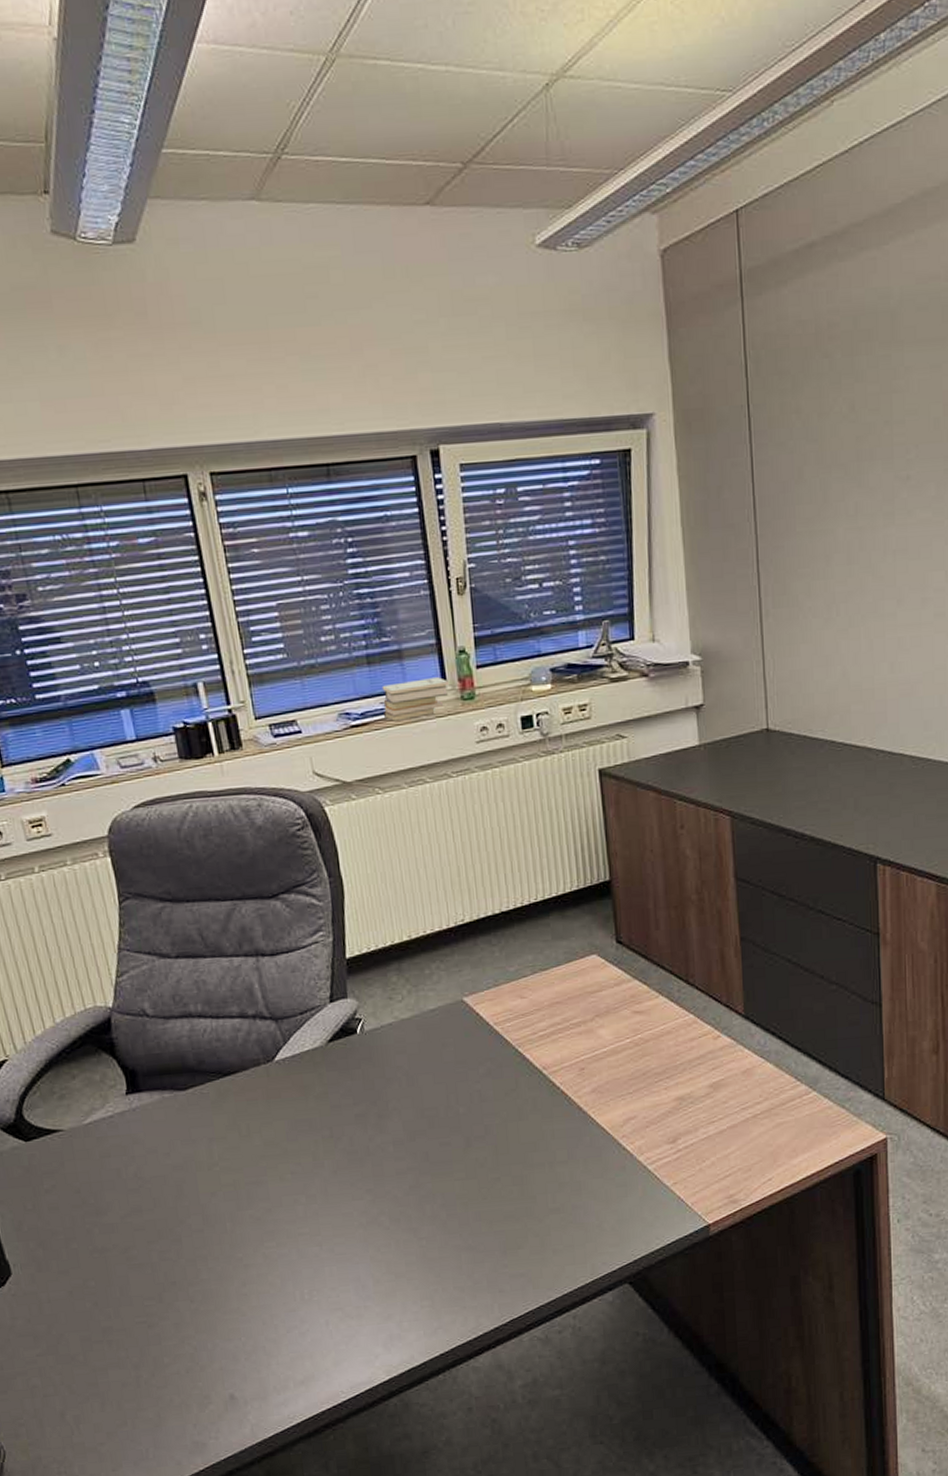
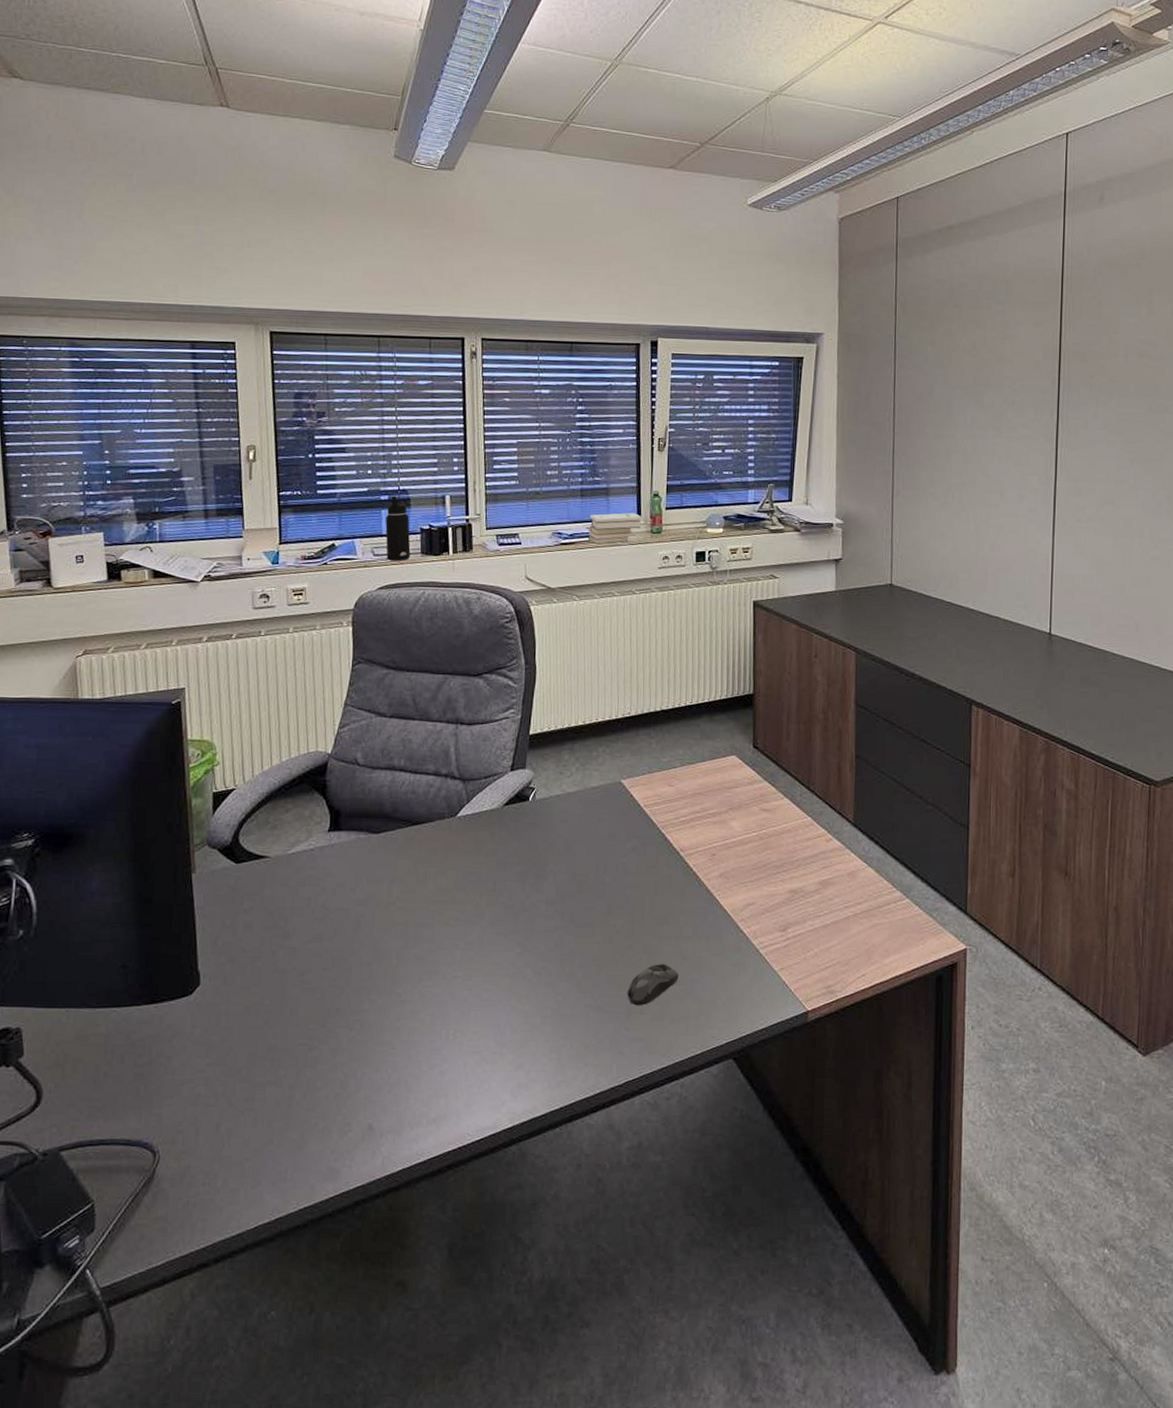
water bottle: none [127,690,167,772] -> present [385,496,411,561]
computer mouse: none [500,1193,557,1241] -> present [627,964,679,1006]

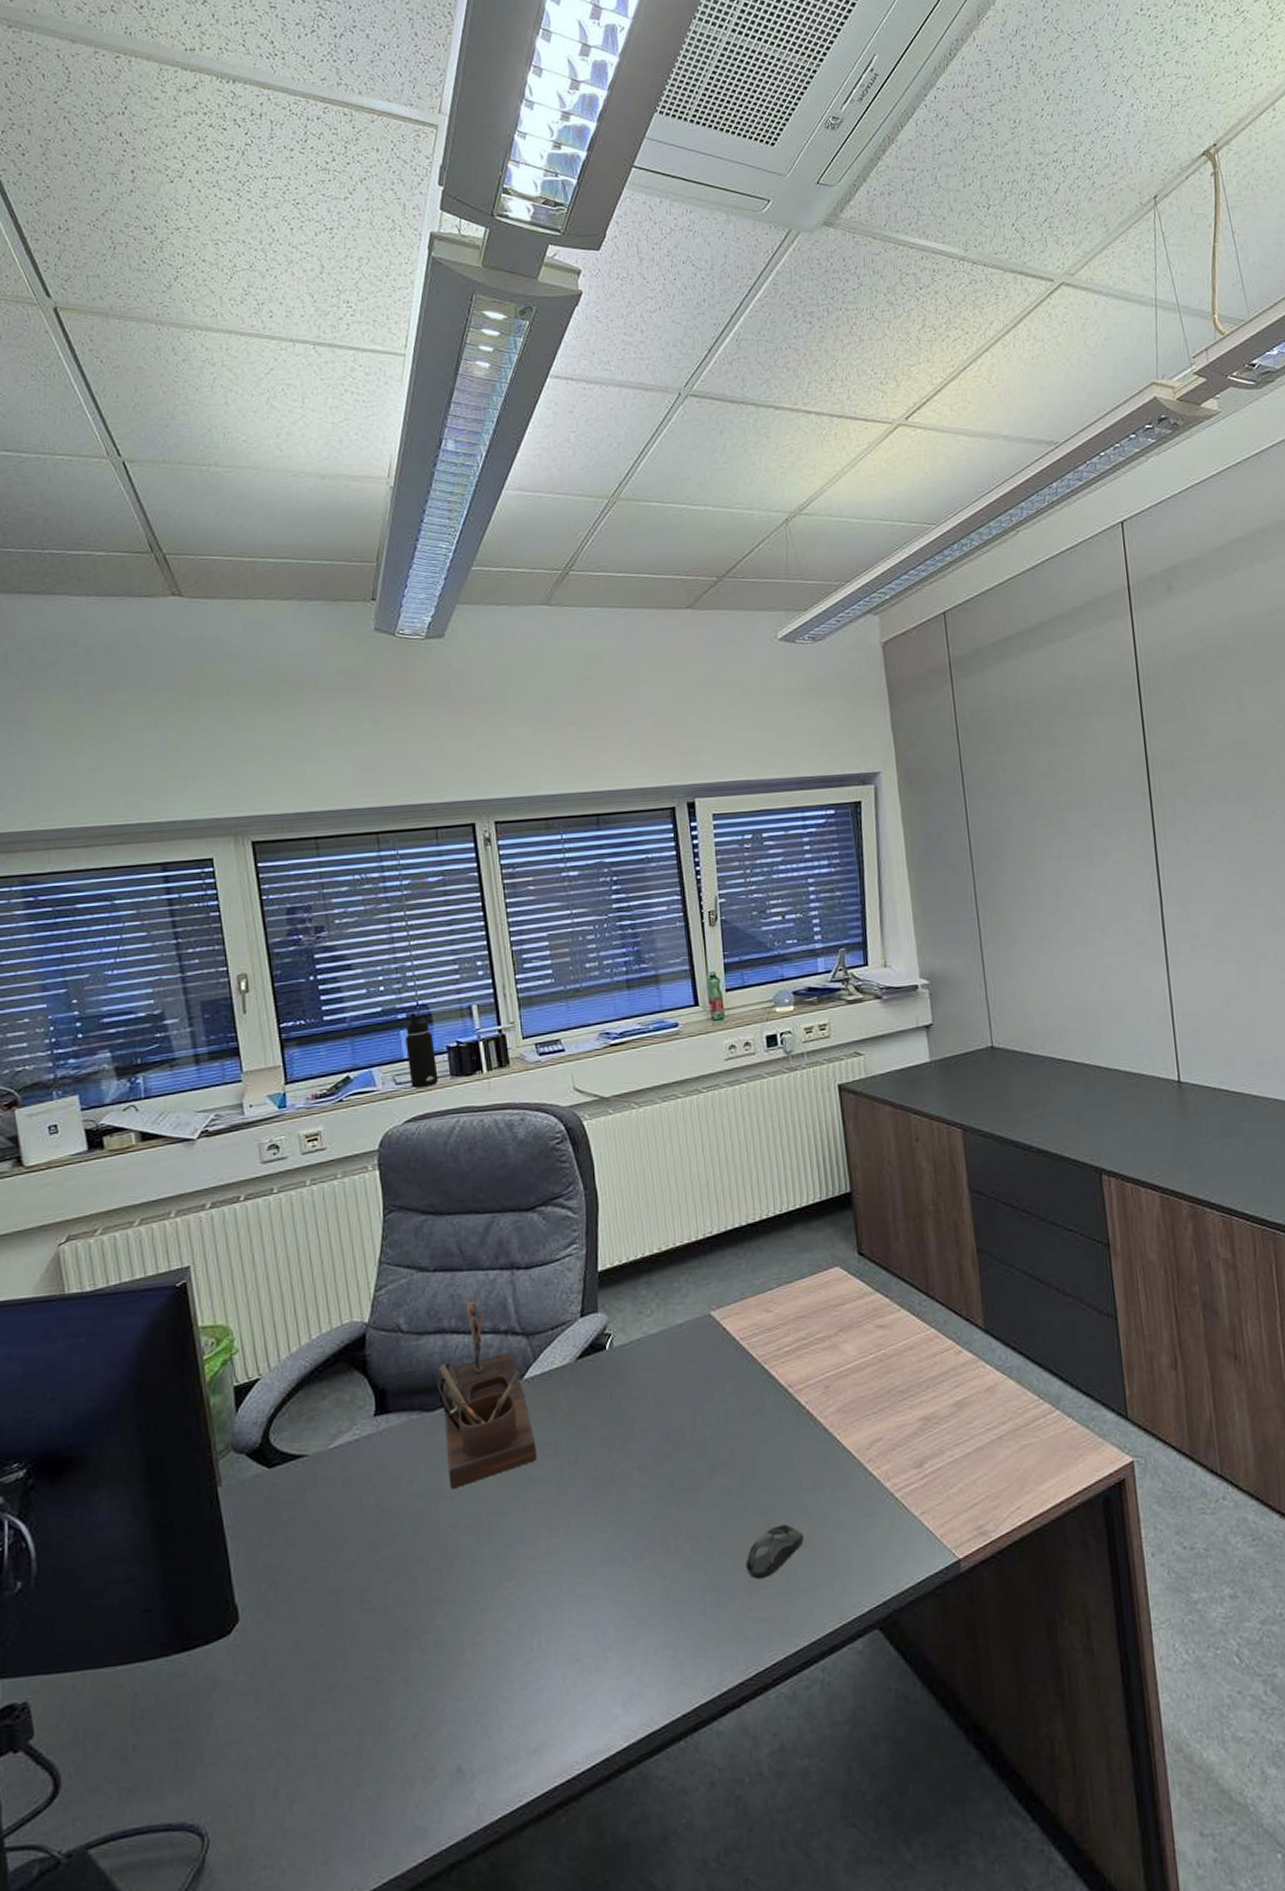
desk organizer: none [383,747,462,900] -> present [436,1302,537,1490]
books: present [588,513,643,545] -> none [639,1000,702,1042]

